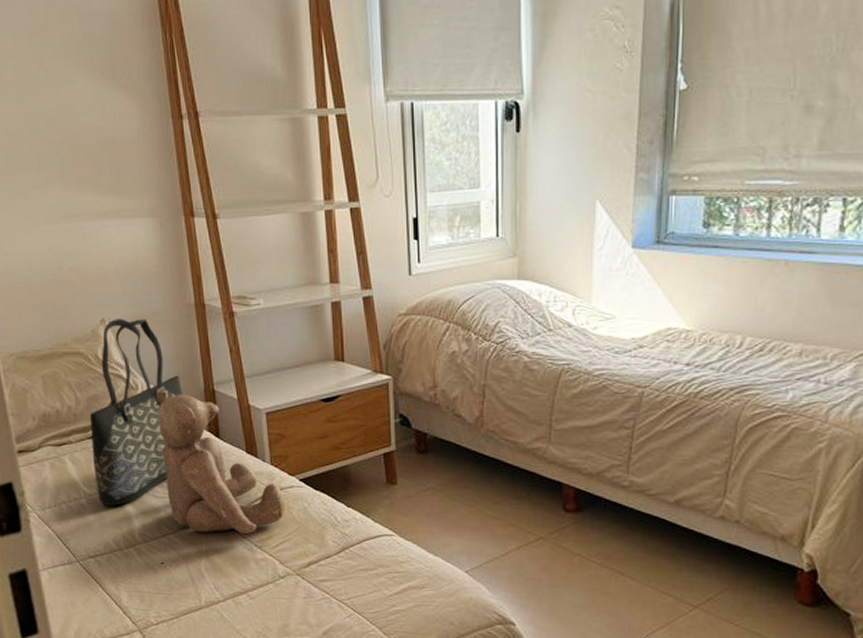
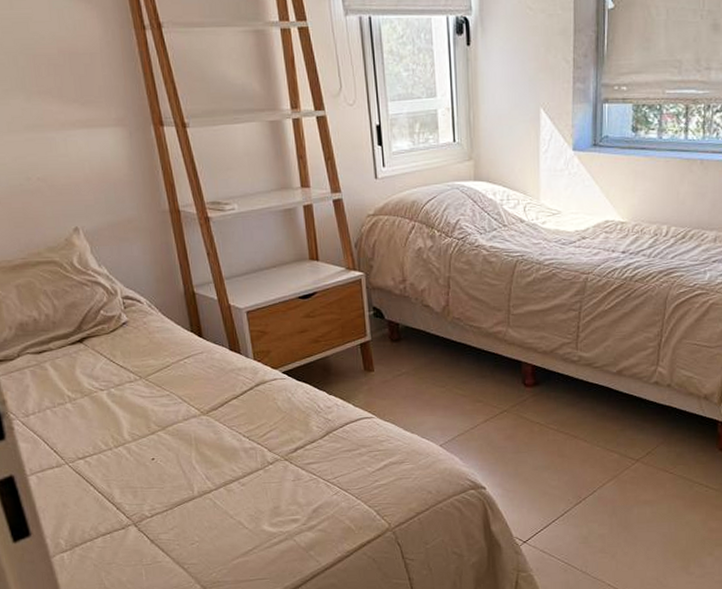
tote bag: present [89,319,183,506] -> none [69,226,163,408]
teddy bear: present [156,389,286,534] -> none [136,294,271,427]

